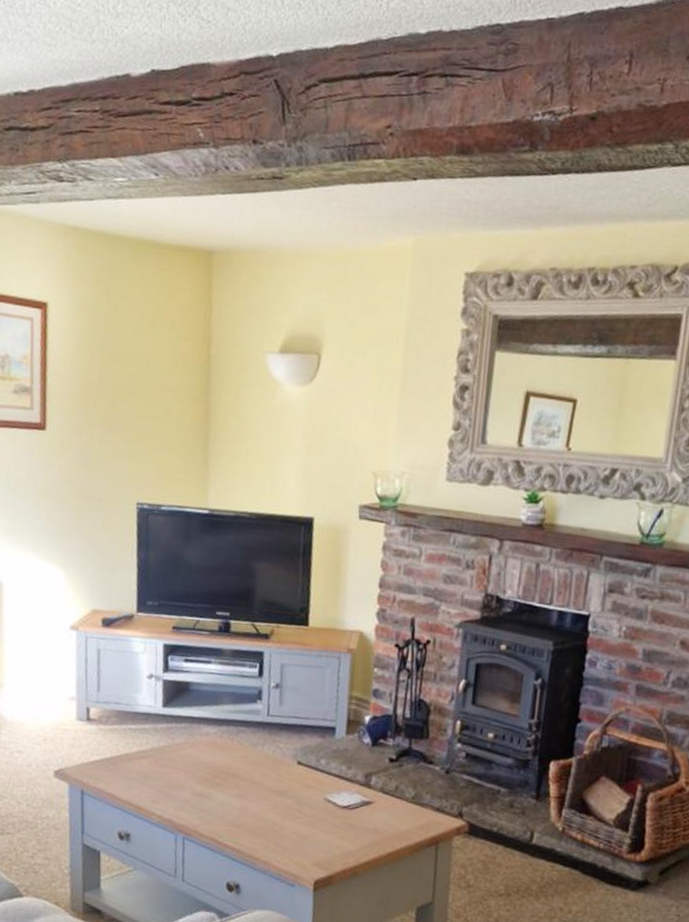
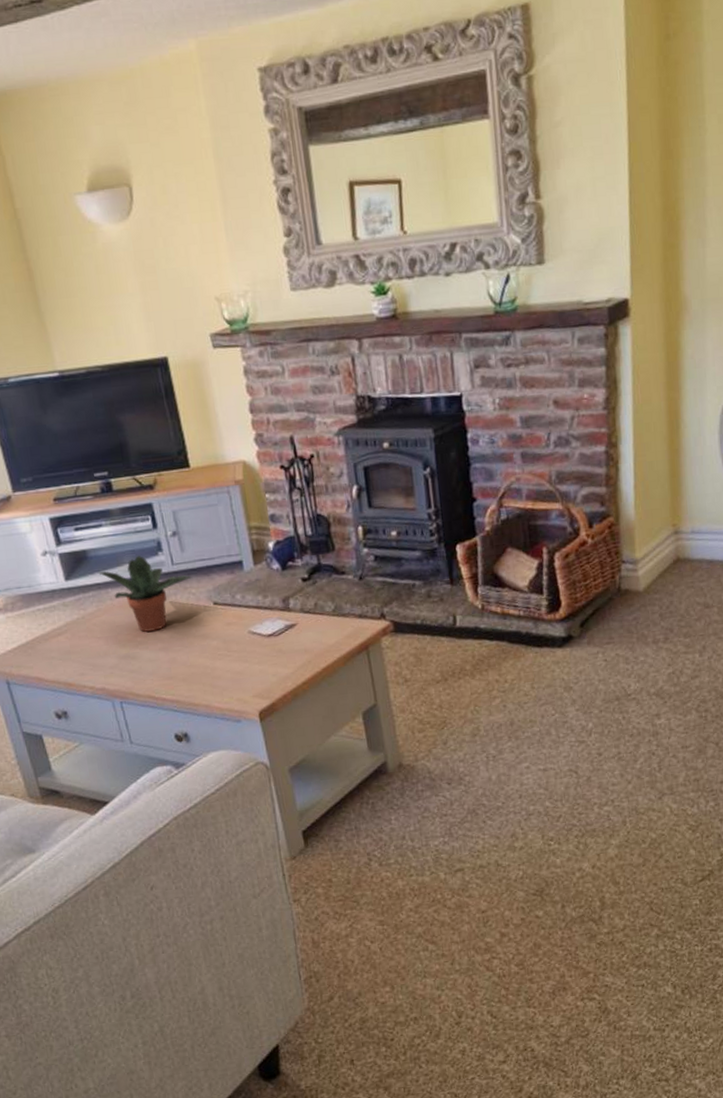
potted plant: none [194,698,283,776] -> present [97,555,192,632]

